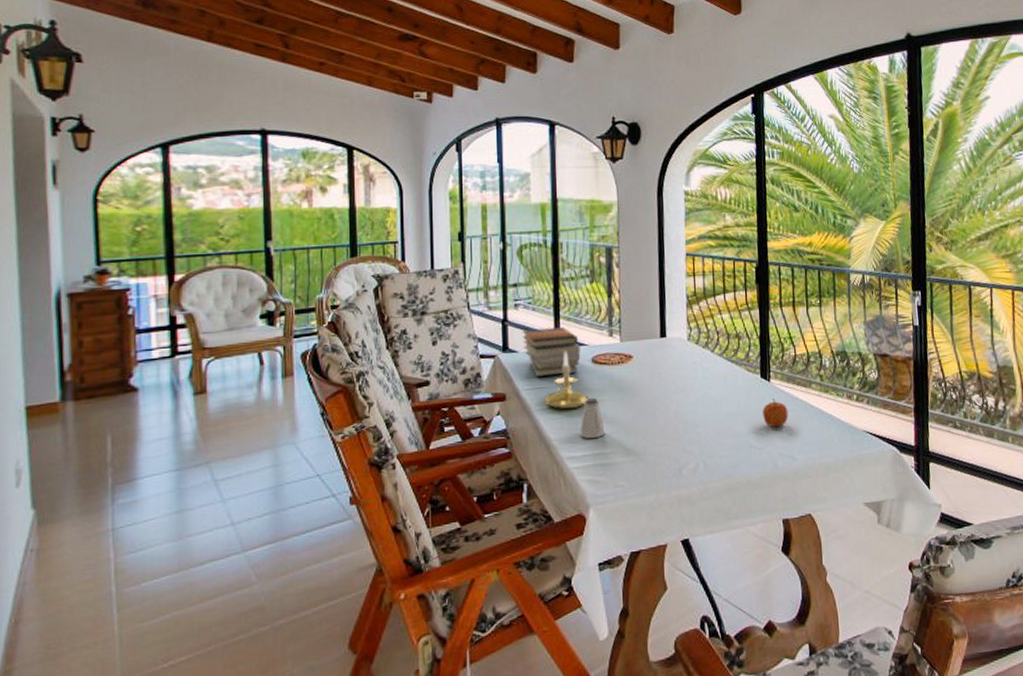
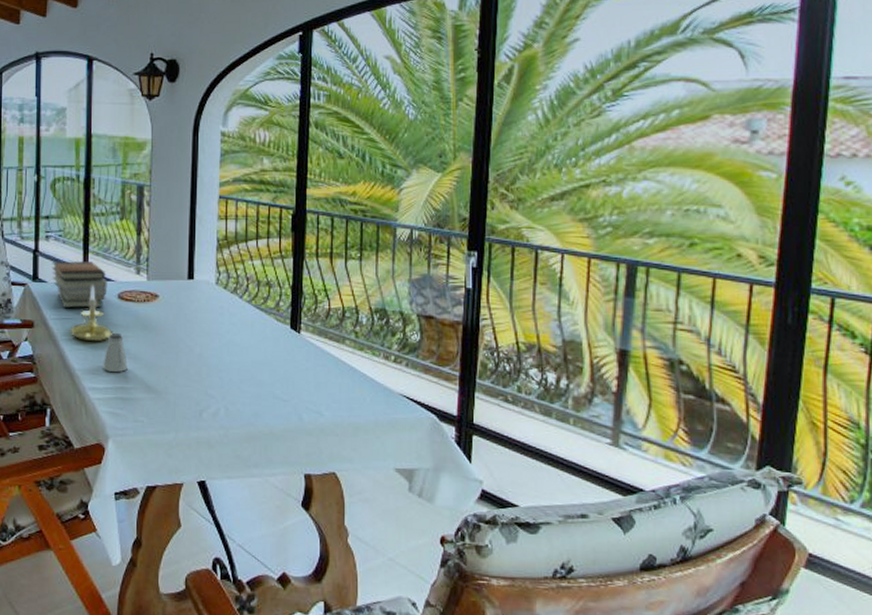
apple: present [763,399,789,428] -> none [290,351,318,381]

